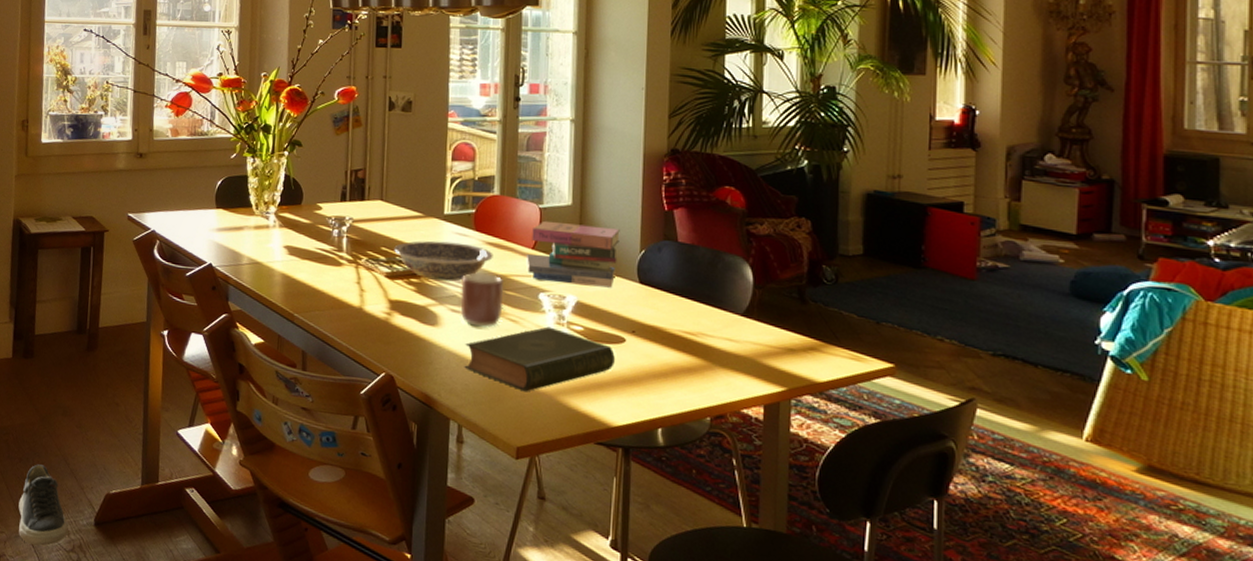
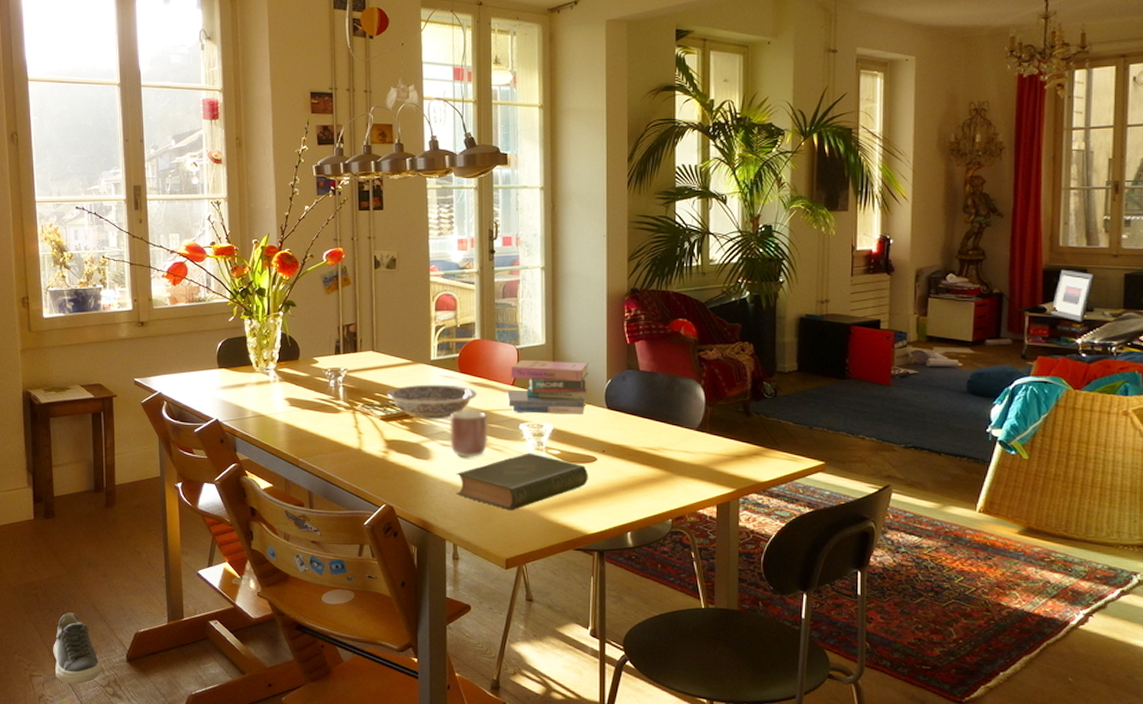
picture frame: none [1174,156,1231,221] -> present [1050,269,1096,322]

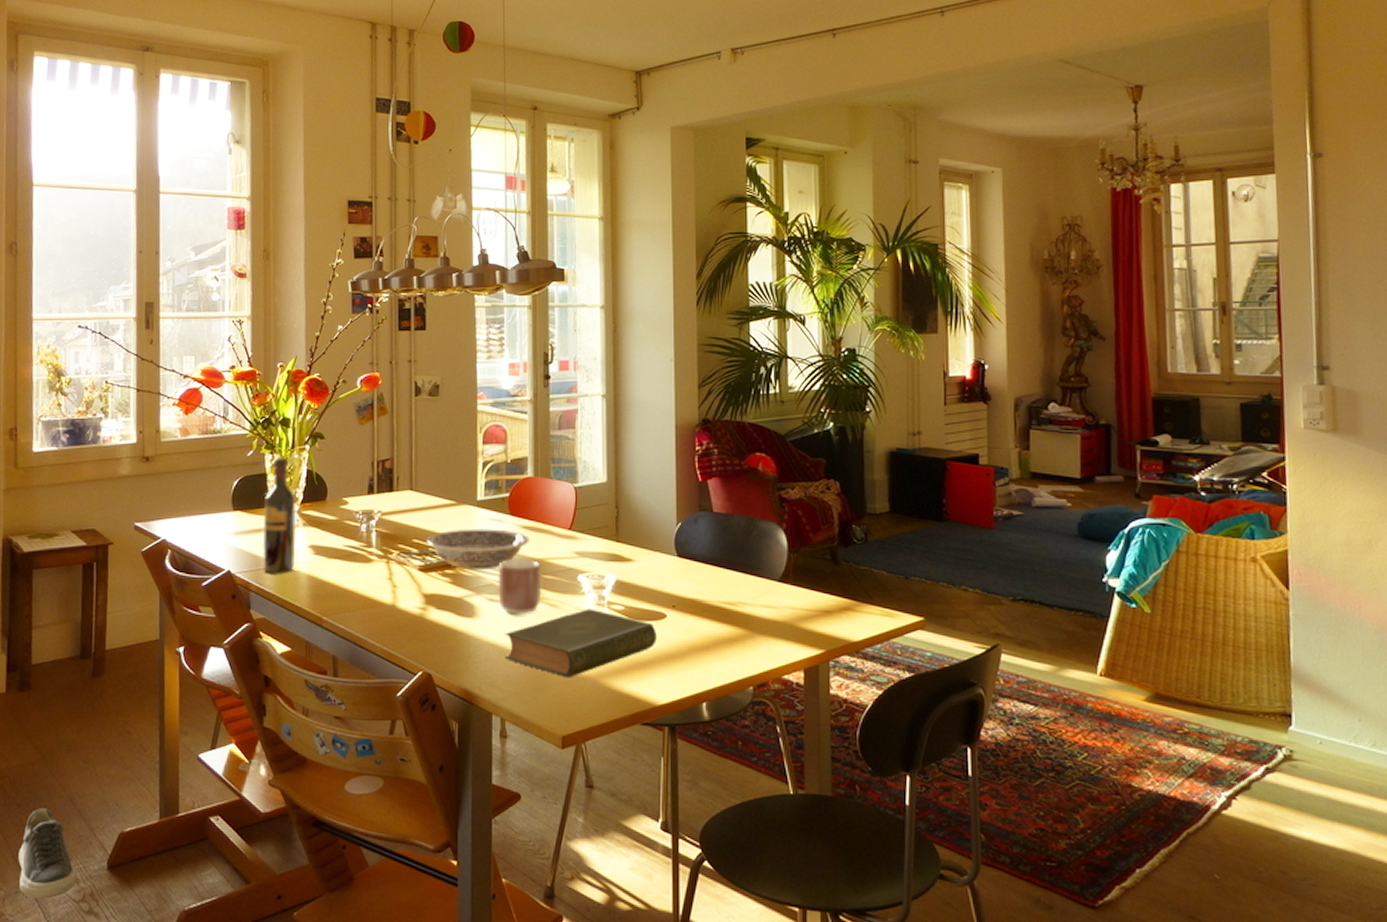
wine bottle: none [245,321,274,423] -> present [262,456,297,575]
books: present [507,359,589,415] -> none [564,499,656,564]
picture frame: present [1050,269,1096,322] -> none [1163,398,1209,457]

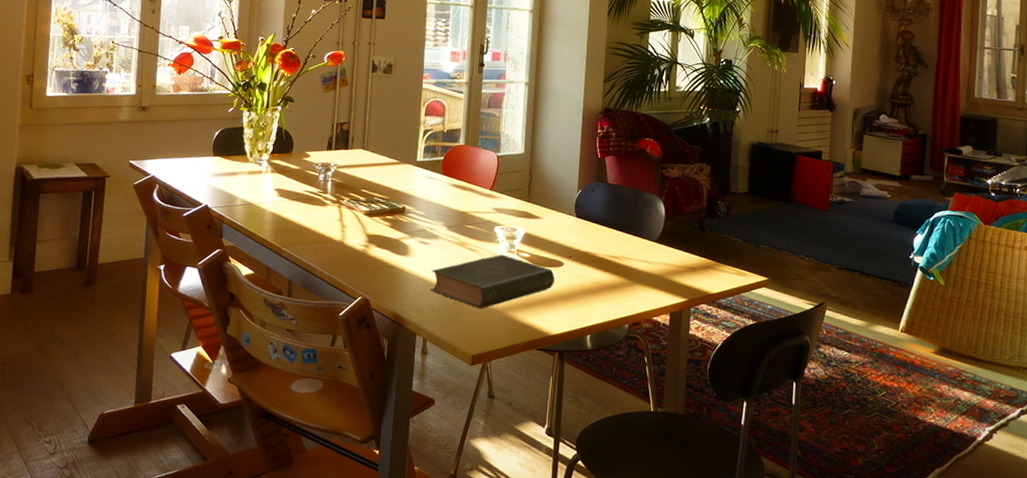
shoe: present [18,808,77,901] -> none [12,390,62,466]
wine bottle: present [262,456,297,575] -> none [235,114,267,211]
bowl: present [426,528,530,570] -> none [373,183,458,218]
mug: present [498,558,542,614] -> none [428,210,465,256]

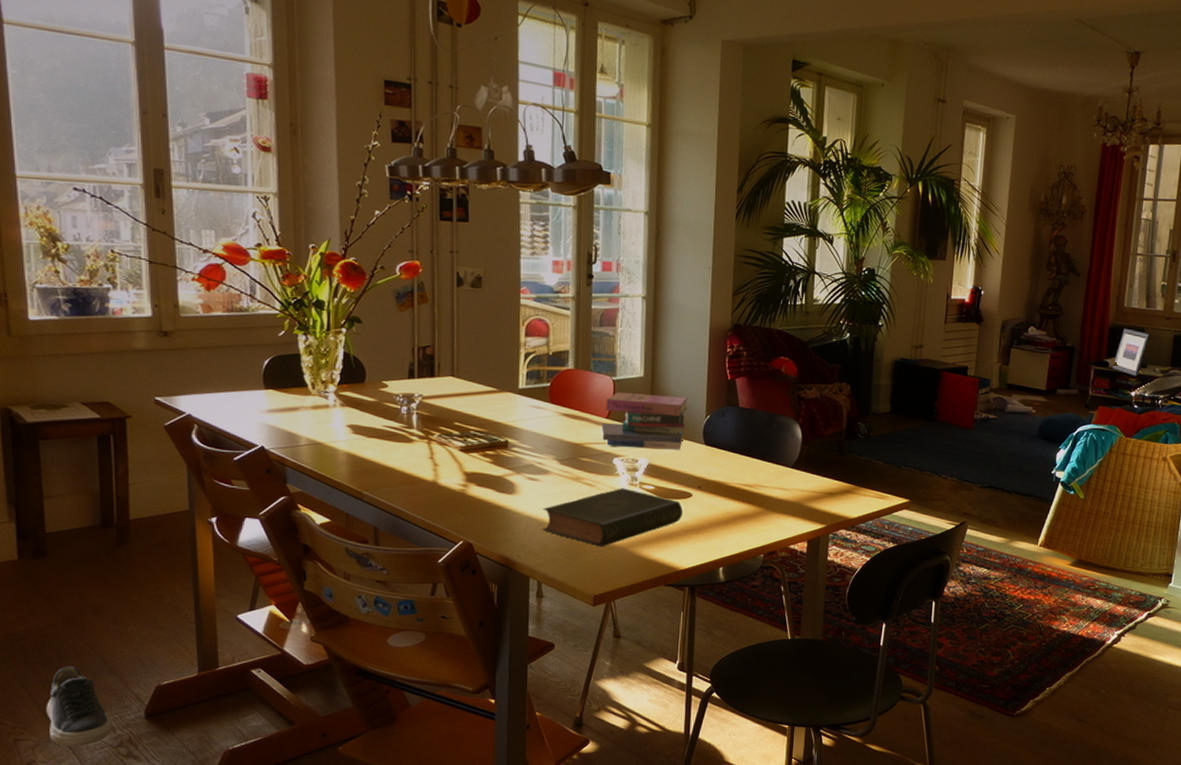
shoe: none [12,390,62,466] -> present [46,666,113,748]
books: none [485,166,562,221] -> present [601,391,688,450]
picture frame: none [966,117,1004,165] -> present [1112,328,1151,377]

